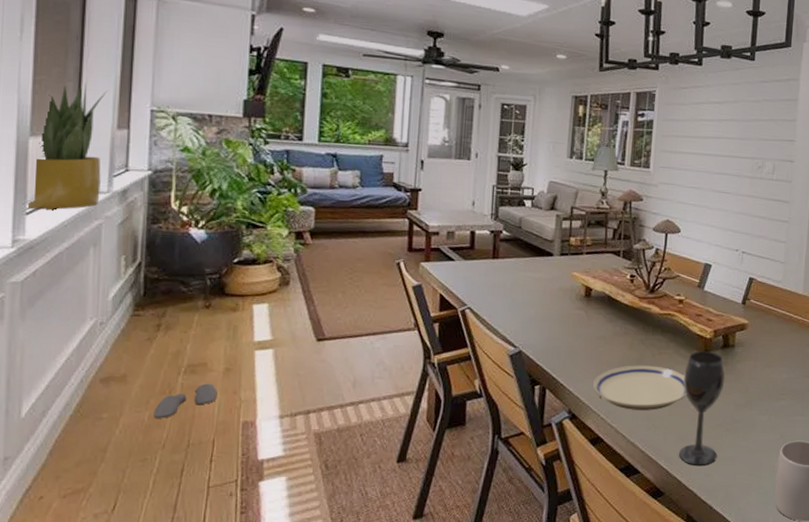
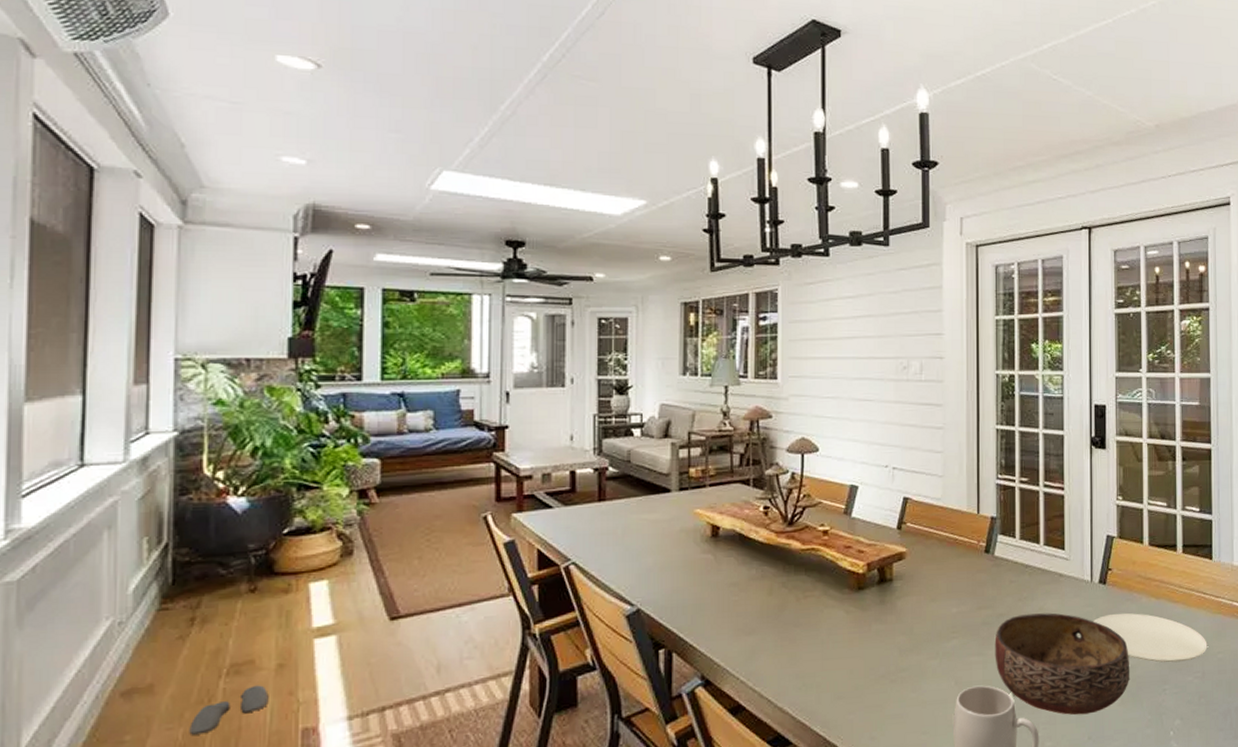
planter: present [27,83,108,210] -> none [23,333,121,491]
plate: present [593,365,687,410] -> none [729,612,841,669]
wine glass: present [678,351,726,465] -> none [836,589,885,728]

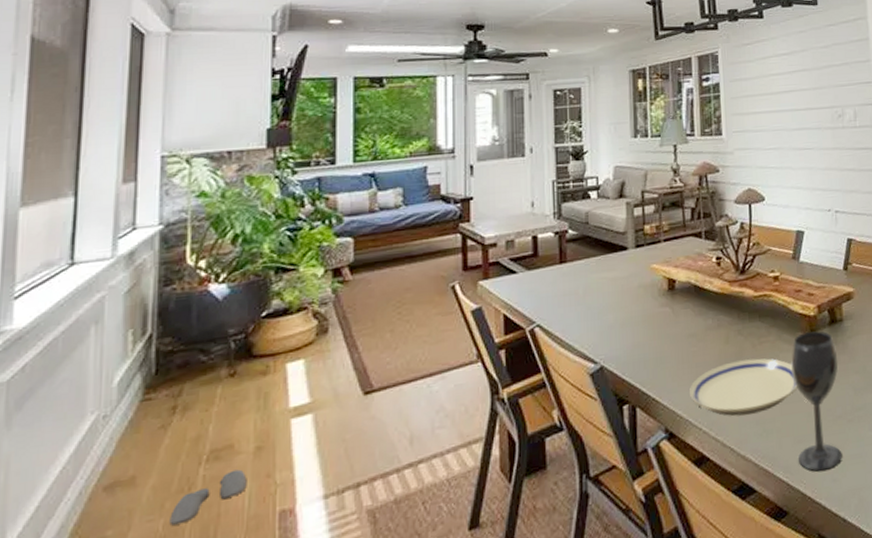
plate: none [729,612,841,669] -> present [690,358,798,417]
wine glass: none [836,589,885,728] -> present [791,331,843,471]

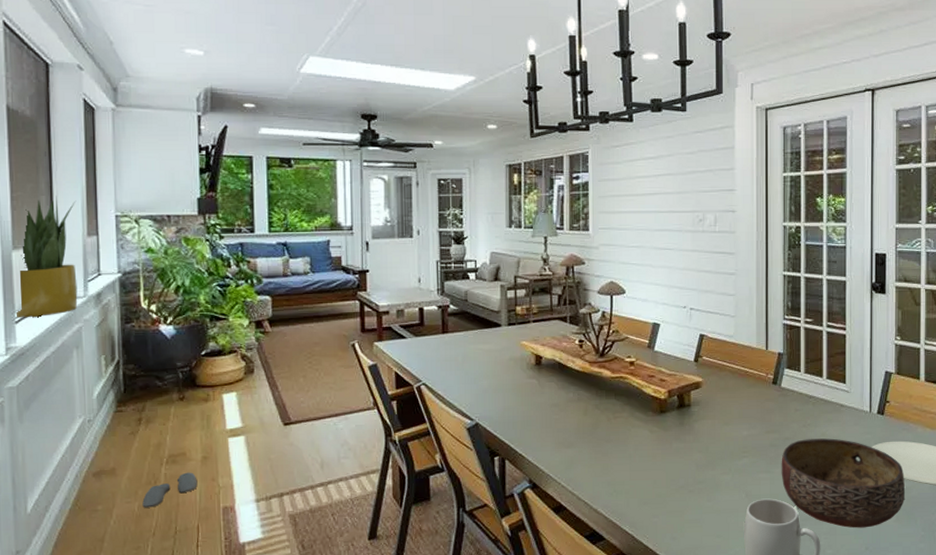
planter: none [15,138,112,293] -> present [16,196,78,318]
plate: present [690,358,798,417] -> none [551,430,646,476]
wine glass: present [791,331,843,471] -> none [641,413,684,529]

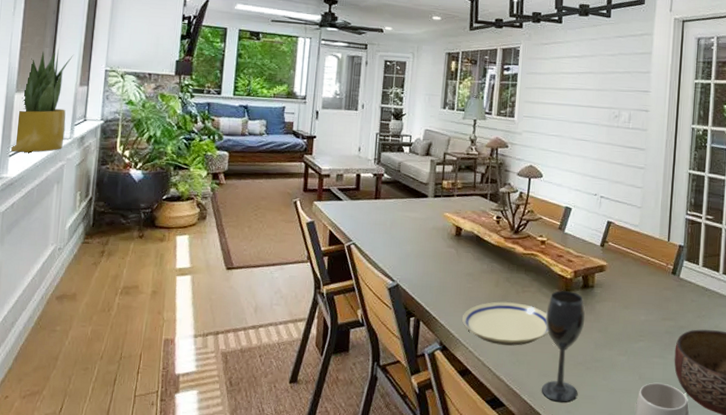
slippers: present [142,472,198,508] -> none [95,304,146,333]
plate: none [551,430,646,476] -> present [462,301,549,346]
wine glass: none [641,413,684,529] -> present [541,291,585,402]

